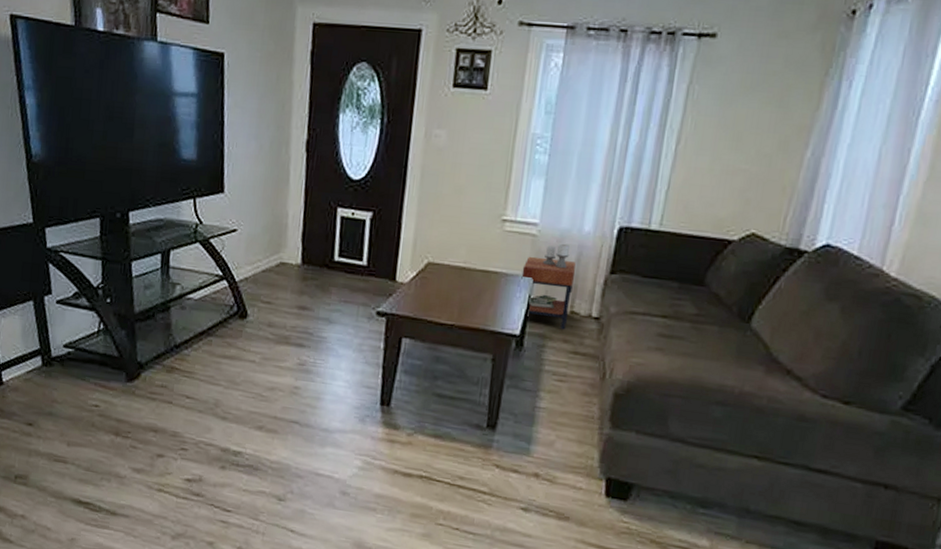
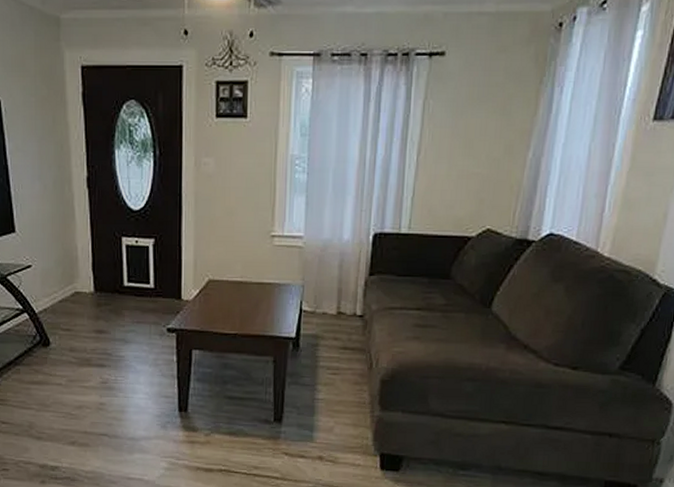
side table: present [521,244,576,330] -> none [292,253,339,329]

